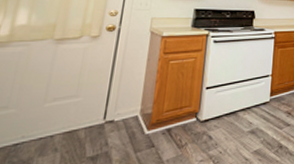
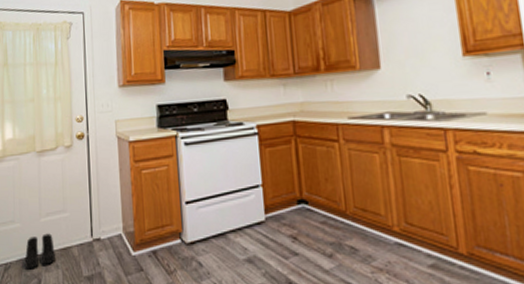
boots: none [11,118,57,156] -> present [24,233,55,269]

